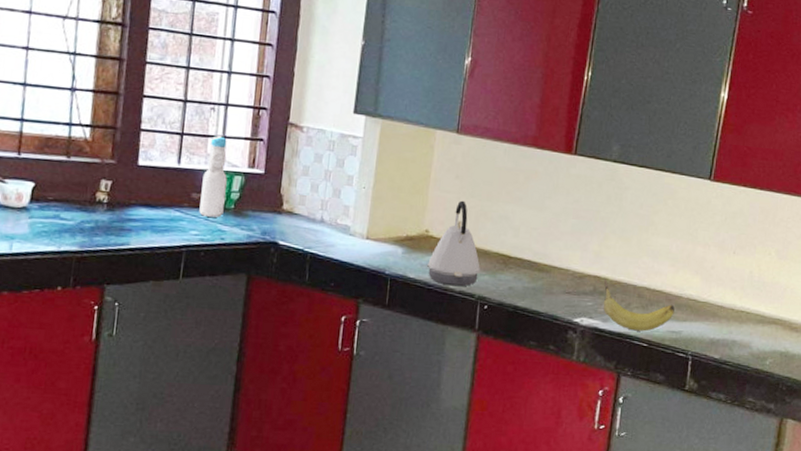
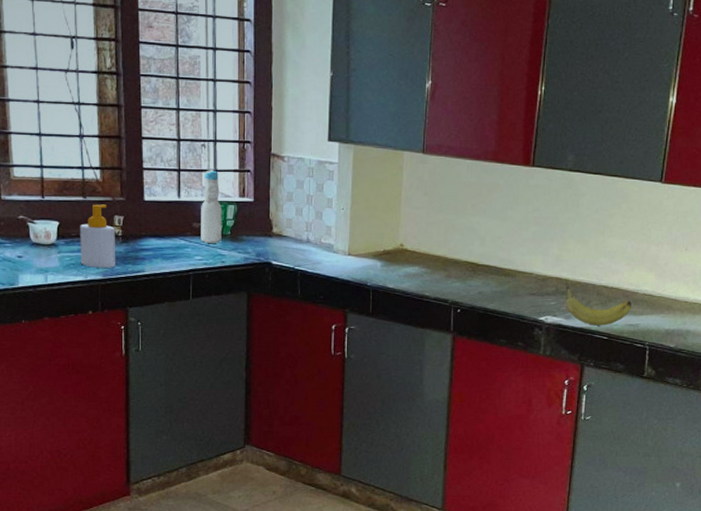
soap bottle: none [54,165,100,239] -> present [80,204,116,268]
kettle: present [427,200,480,287] -> none [404,215,452,294]

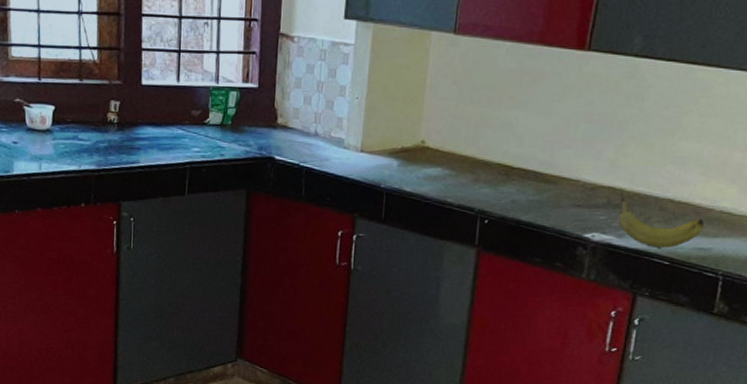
soap bottle: present [80,204,116,268] -> none [74,87,111,158]
bottle: present [201,169,222,243] -> none [199,50,223,134]

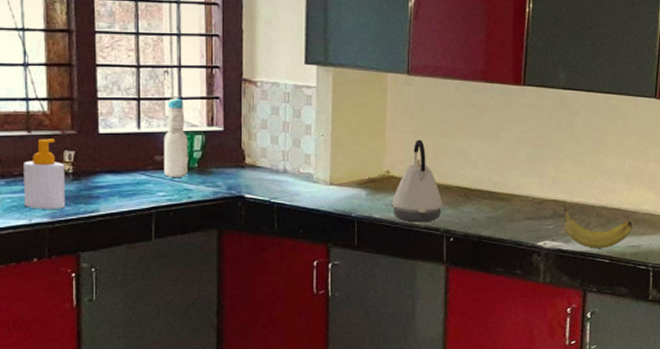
soap bottle: none [74,87,111,158] -> present [23,139,66,209]
bottle: none [199,50,223,134] -> present [164,97,188,177]
kettle: none [424,107,480,200] -> present [392,139,443,222]

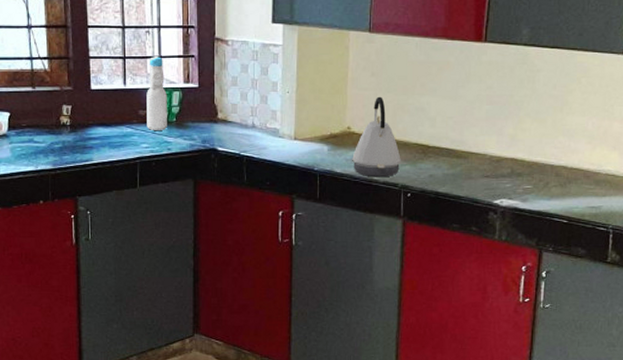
soap bottle: present [23,139,66,209] -> none [30,94,65,157]
fruit: present [562,202,632,249] -> none [521,160,593,209]

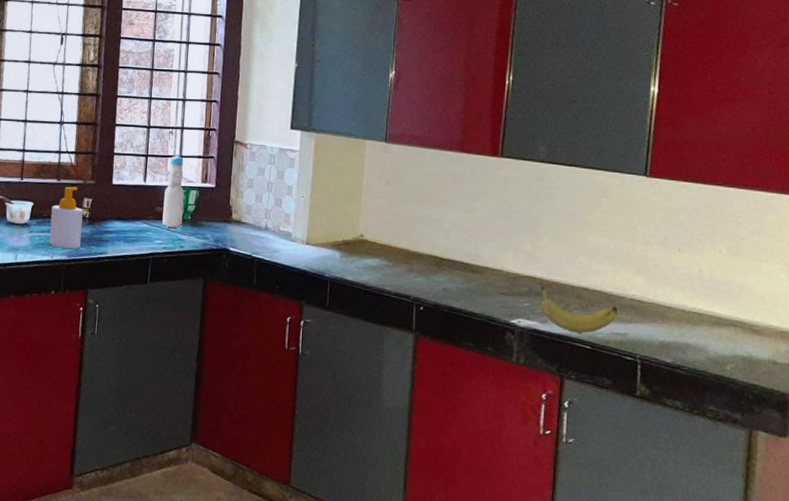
soap bottle: none [30,94,65,157] -> present [48,186,83,249]
kettle: present [352,96,401,178] -> none [364,205,414,289]
fruit: none [521,160,593,209] -> present [539,279,617,334]

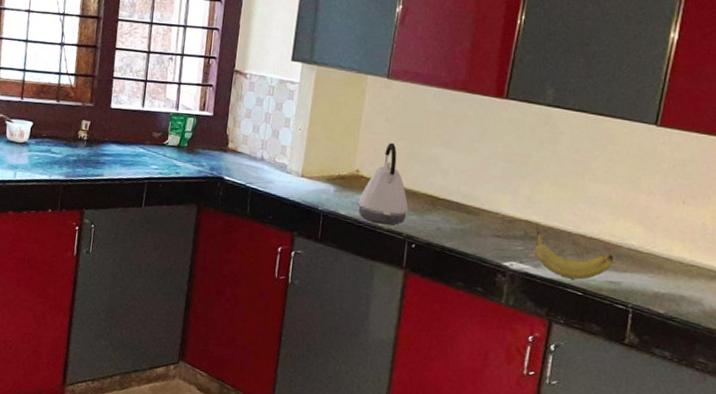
soap bottle: present [48,186,83,249] -> none [47,108,82,170]
bottle: present [162,155,185,228] -> none [159,81,182,154]
kettle: none [364,205,414,289] -> present [358,142,409,225]

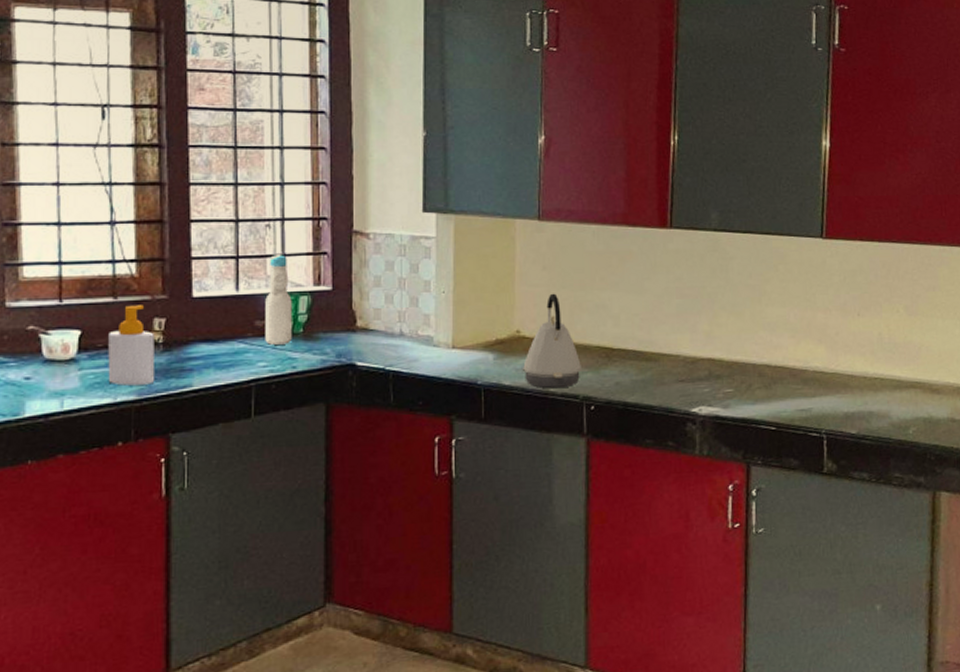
soap bottle: none [47,108,82,170] -> present [108,305,155,386]
bottle: none [159,81,182,154] -> present [265,253,292,345]
fruit: present [534,223,614,280] -> none [719,360,801,414]

